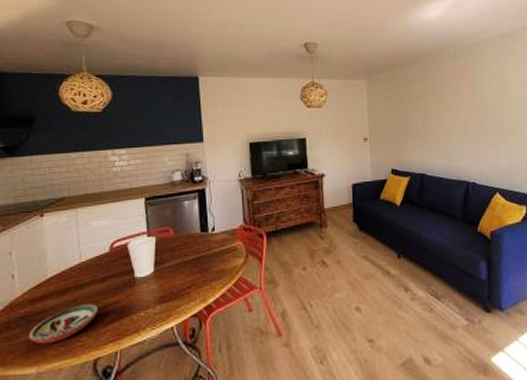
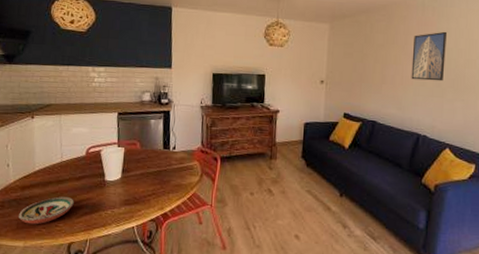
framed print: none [450,77,484,128] -> present [411,31,447,82]

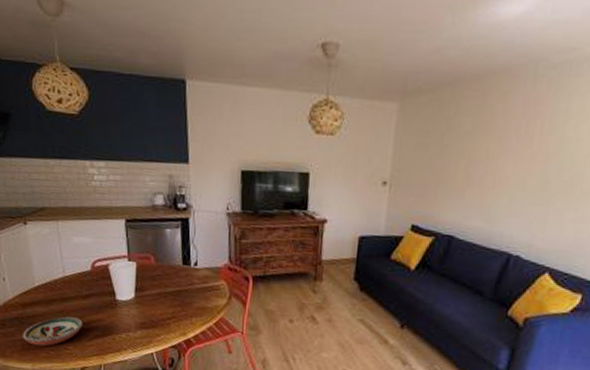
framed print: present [411,31,447,82] -> none [506,113,565,185]

